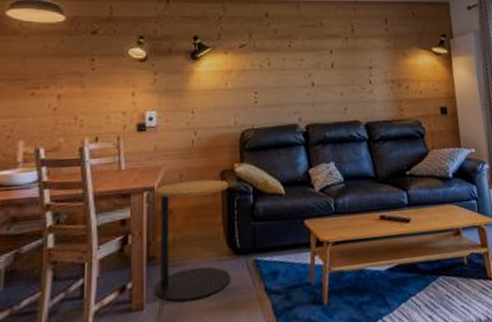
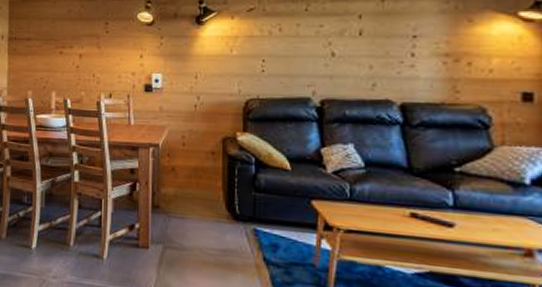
side table: present [154,179,230,302] -> none [157,142,230,253]

